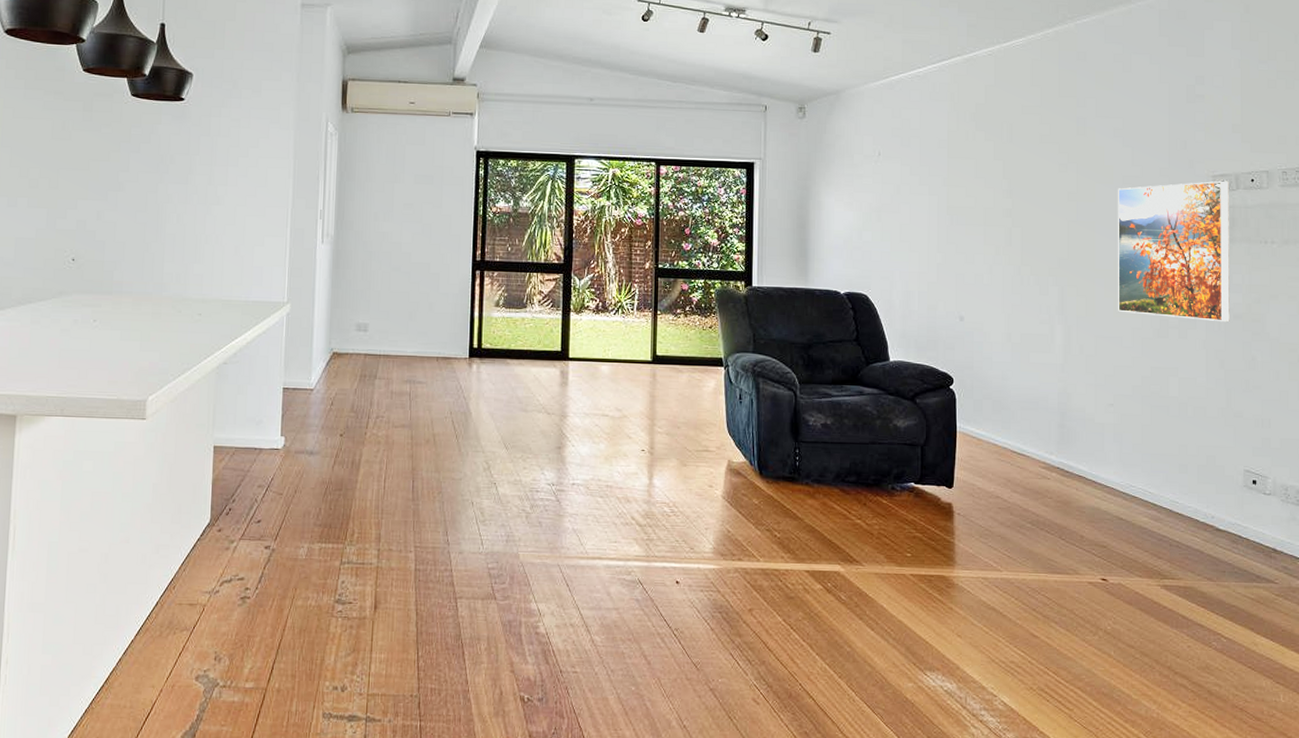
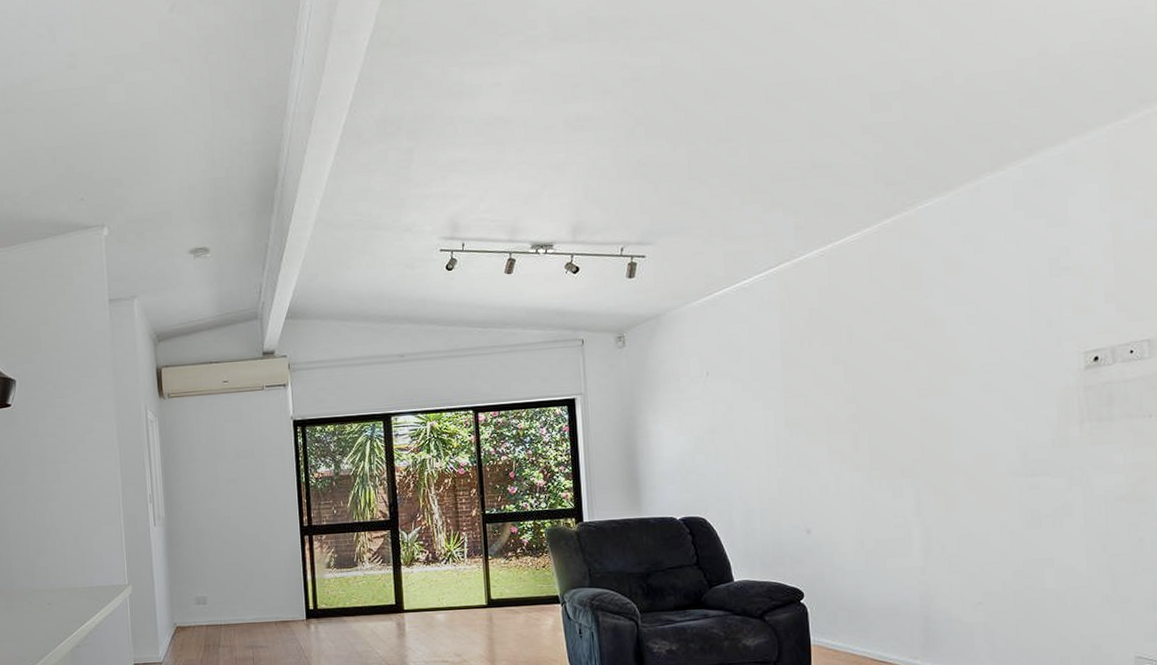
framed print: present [1118,180,1230,322] -> none [975,355,1111,507]

